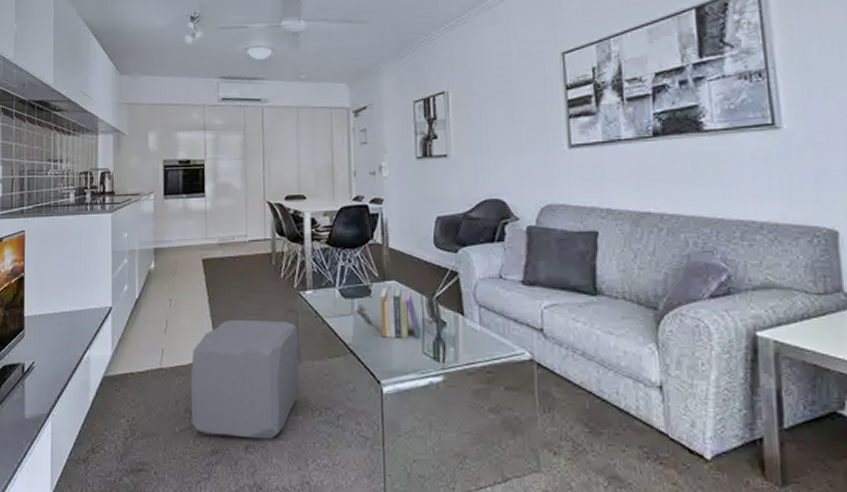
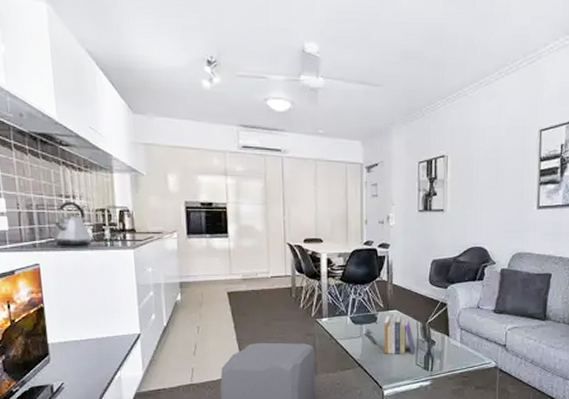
kettle: none [40,165,74,214] -> present [54,201,93,248]

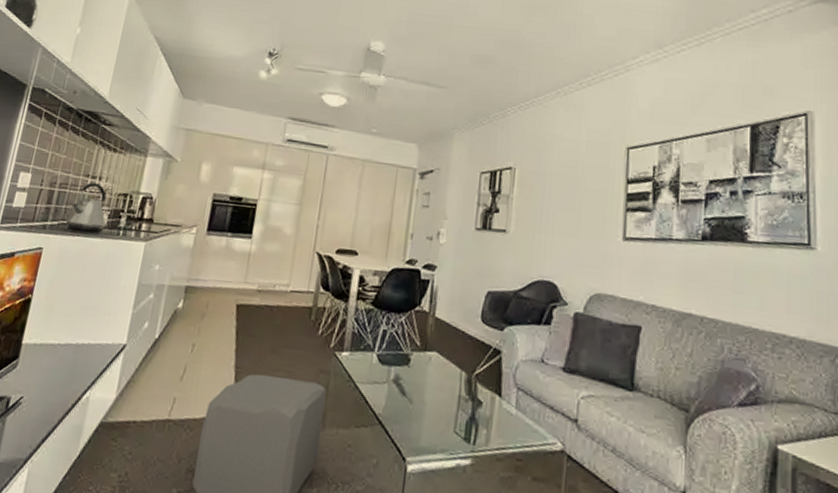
books: present [384,315,415,354] -> none [413,358,455,417]

